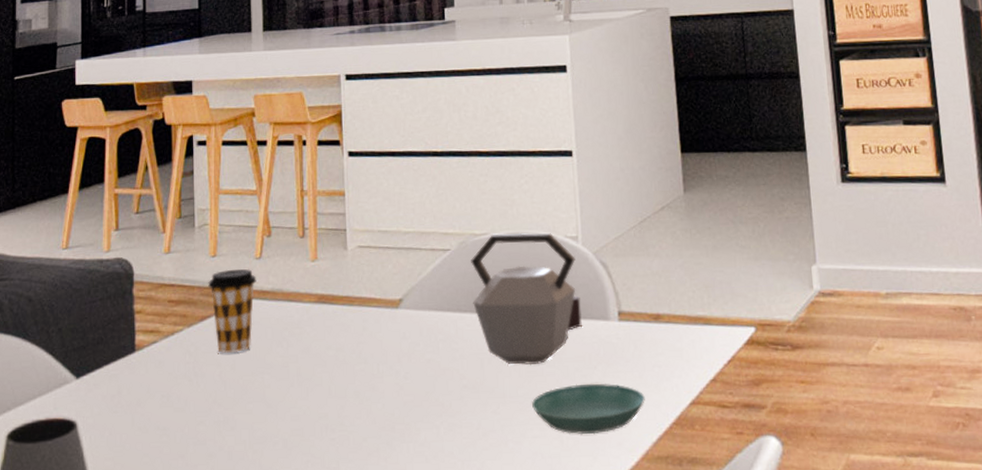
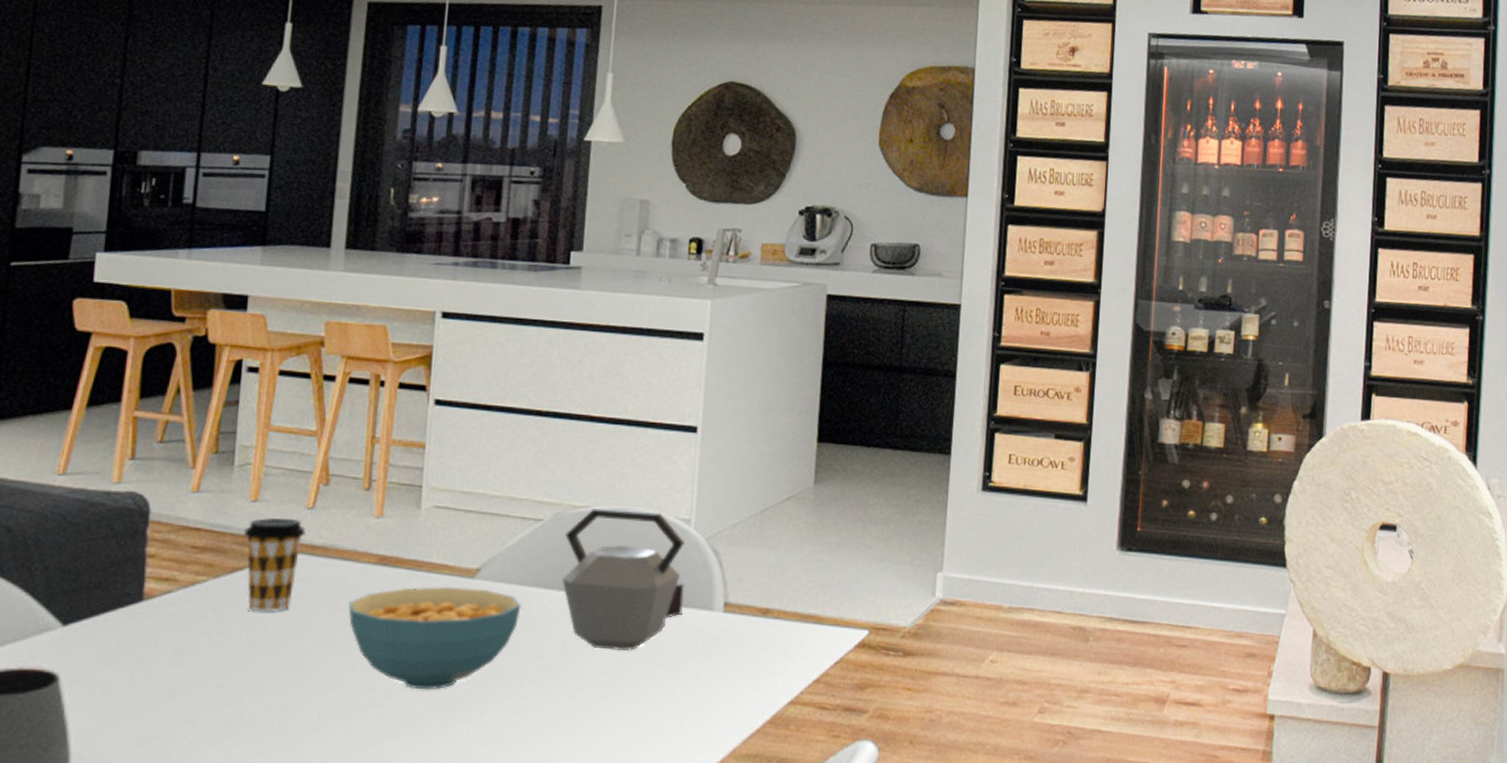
cereal bowl: none [298,317,441,414] -> present [348,586,521,690]
saucer: present [532,383,645,435] -> none [615,674,741,728]

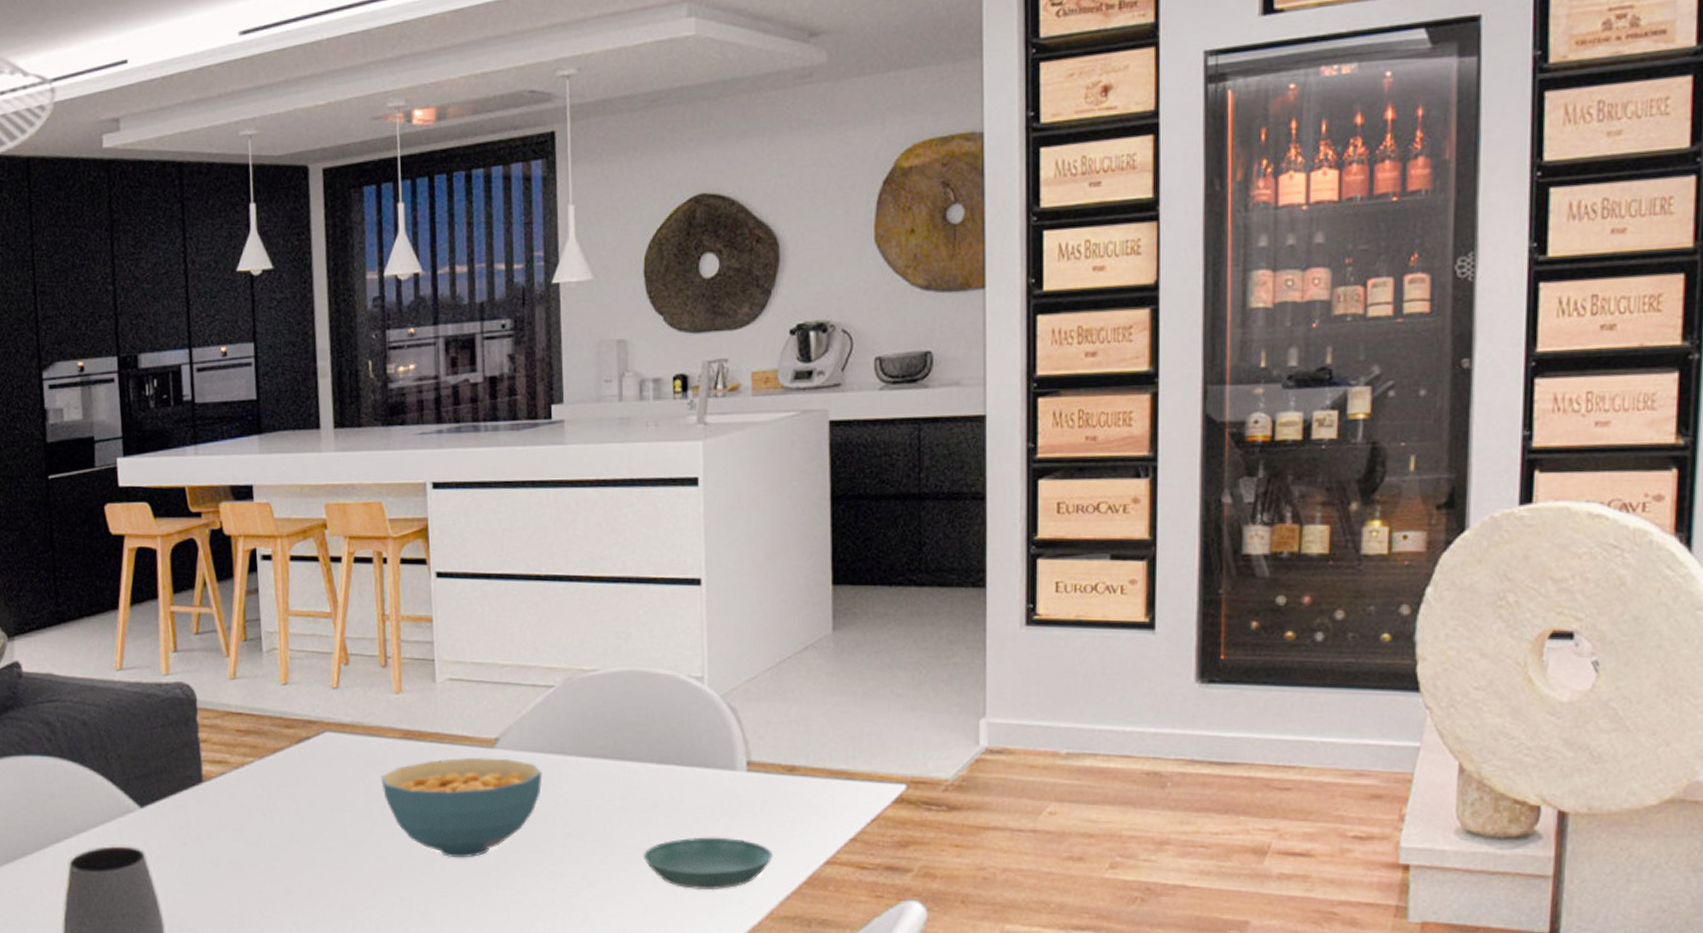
coffee cup: present [244,517,306,612] -> none [280,698,334,789]
kettle: present [562,507,685,651] -> none [578,670,704,815]
saucer: none [615,674,741,728] -> present [644,837,773,891]

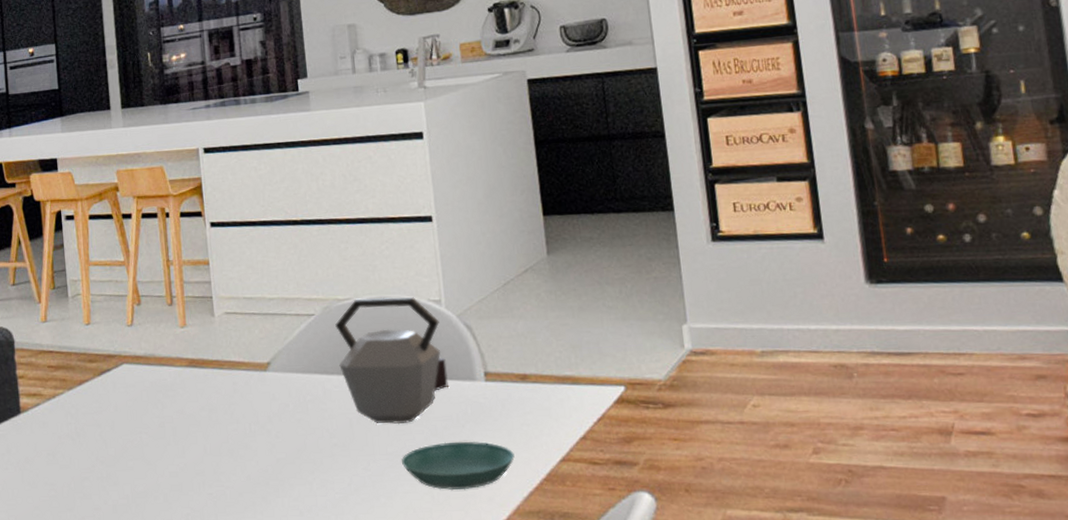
cereal bowl: present [381,757,543,858] -> none [172,379,310,471]
kettle: none [578,670,704,815] -> present [335,297,448,425]

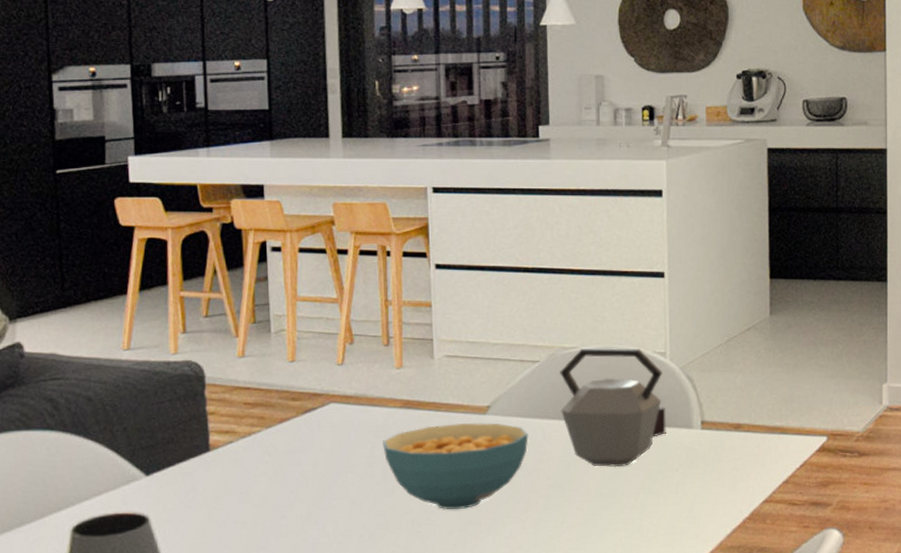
cereal bowl: none [172,379,310,471] -> present [382,422,529,510]
saucer: present [402,441,515,491] -> none [616,484,722,528]

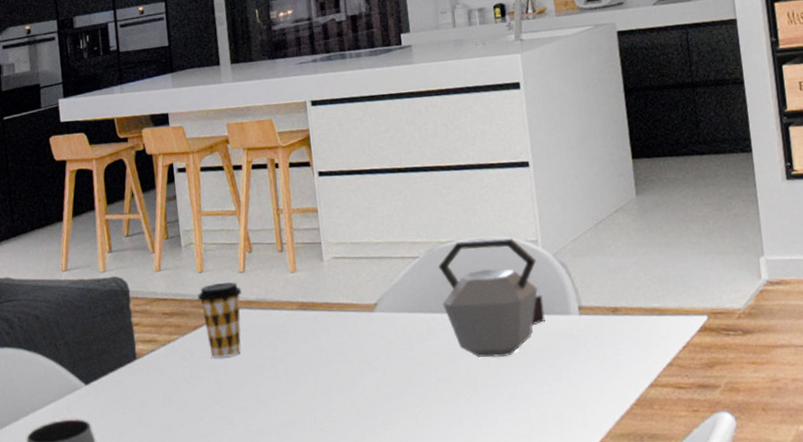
coffee cup: none [287,374,339,454] -> present [197,282,242,359]
cereal bowl: present [382,422,529,510] -> none [283,319,415,407]

